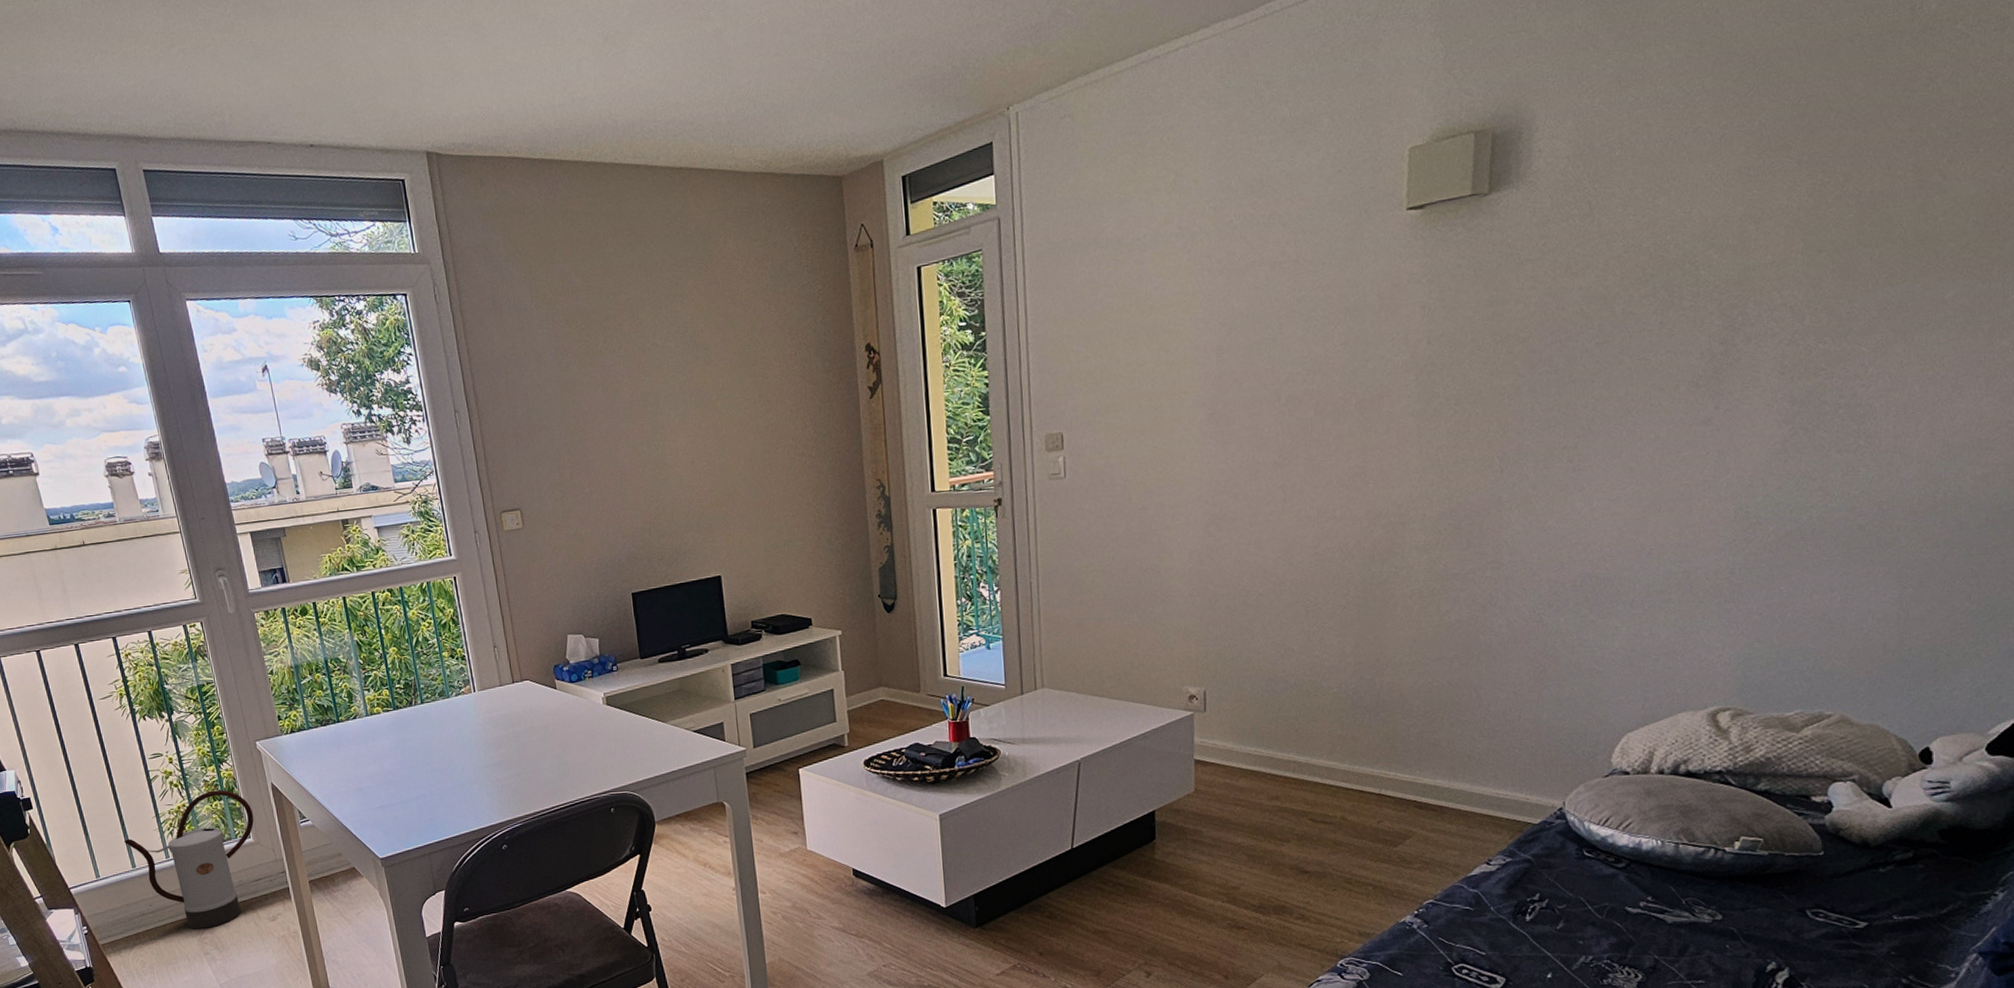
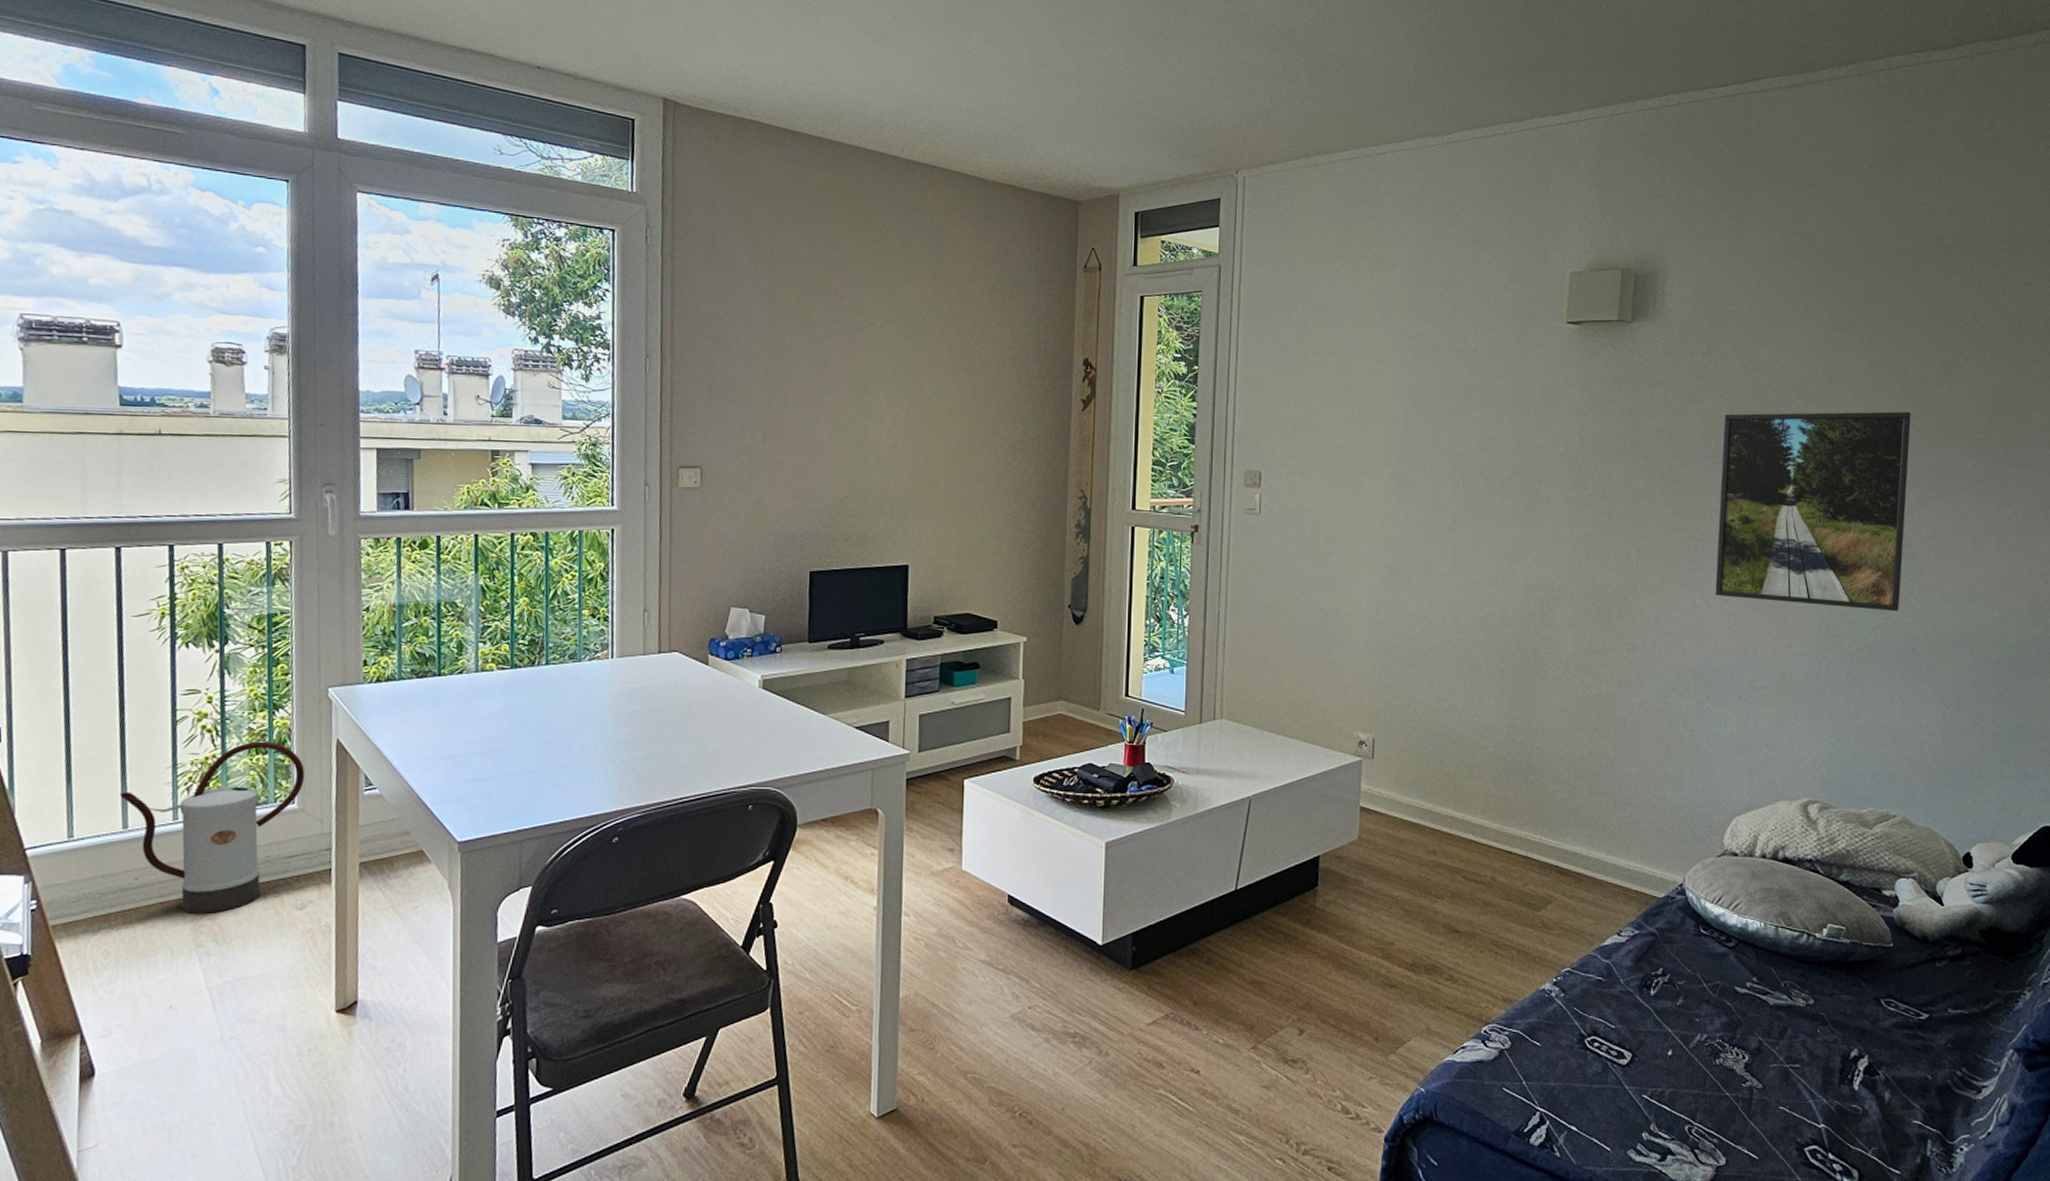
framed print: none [1600,240,1868,496] -> present [1715,411,1911,612]

